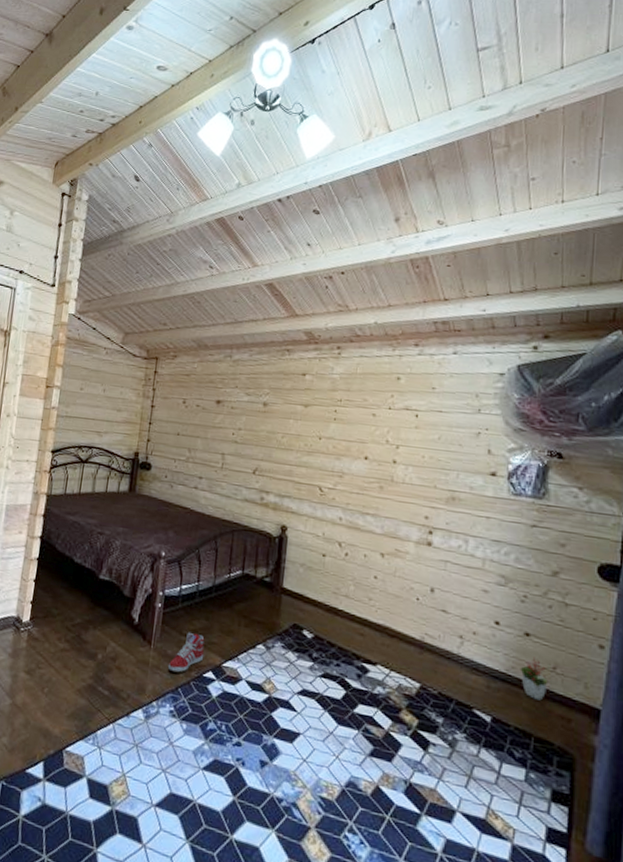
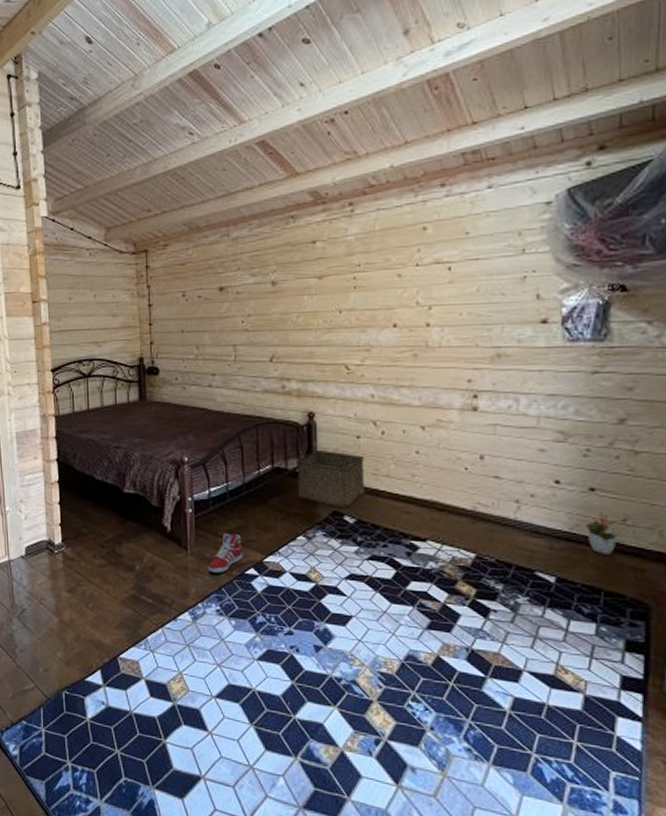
storage bin: none [262,562,328,624] -> present [297,450,365,509]

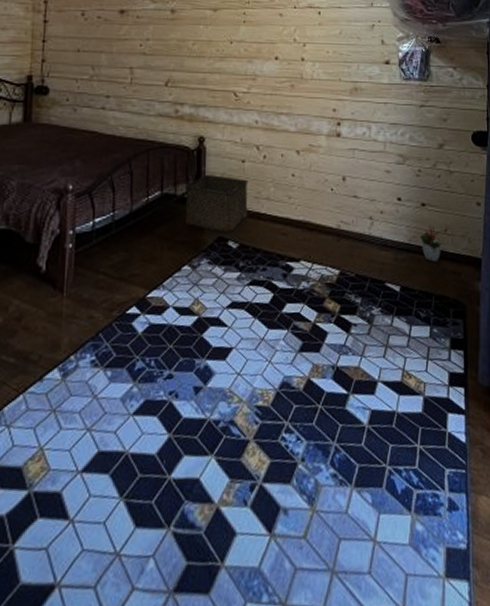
sneaker: present [207,533,244,574] -> none [84,268,126,317]

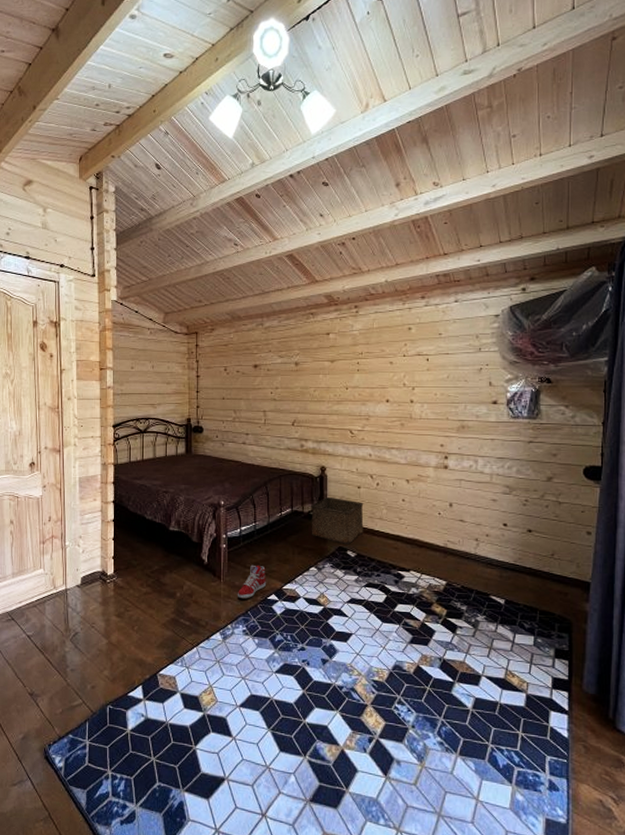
sneaker: none [84,268,126,317] -> present [237,564,267,599]
decorative plant: present [419,223,442,262] -> none [525,548,548,582]

